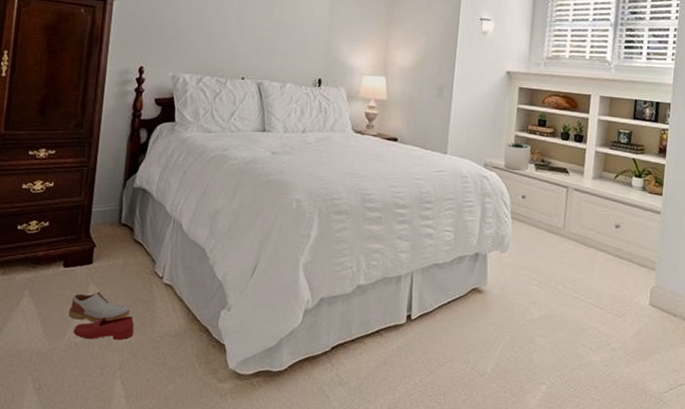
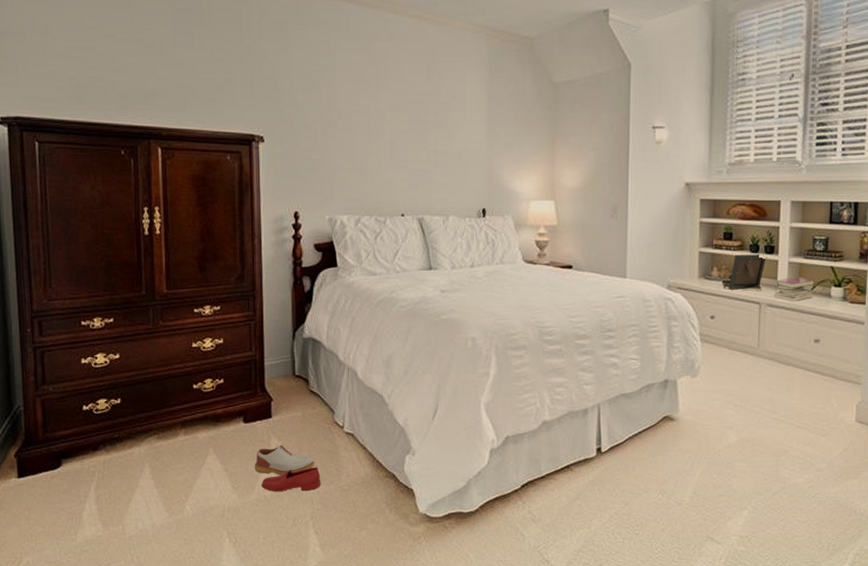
planter: present [503,142,531,171] -> none [688,259,717,290]
picture frame: none [539,140,575,174] -> present [728,254,766,290]
books: none [581,165,618,188] -> present [775,277,814,302]

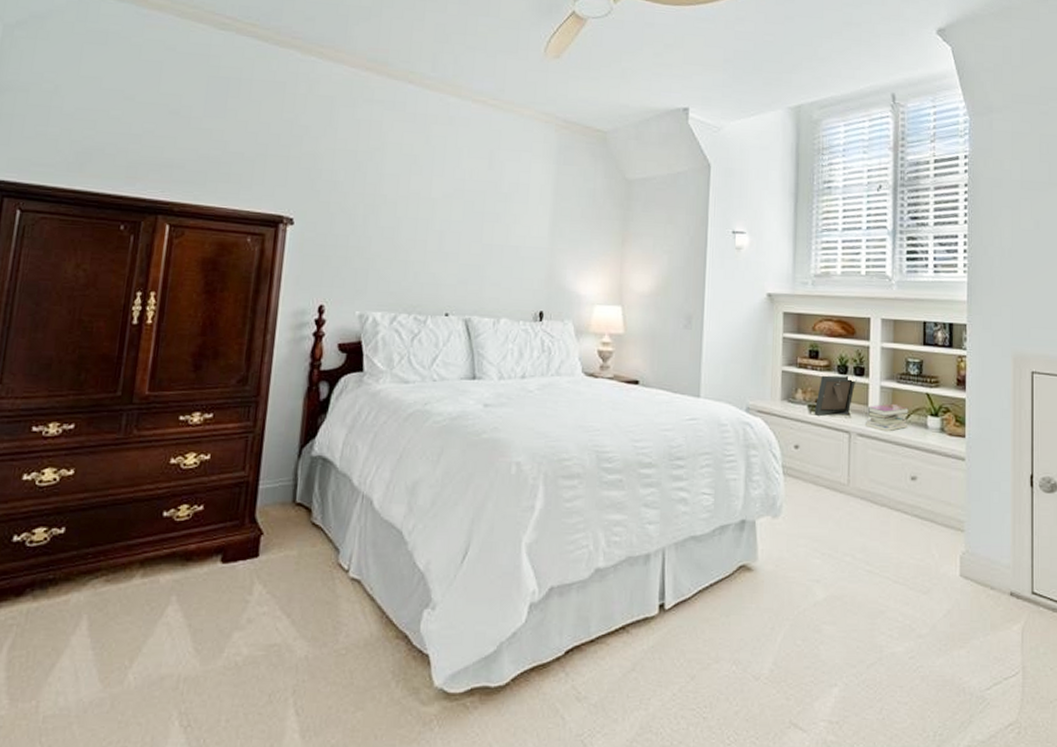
shoe: present [254,445,315,476] -> none [226,592,307,634]
shoe: present [261,467,321,492] -> none [233,623,313,657]

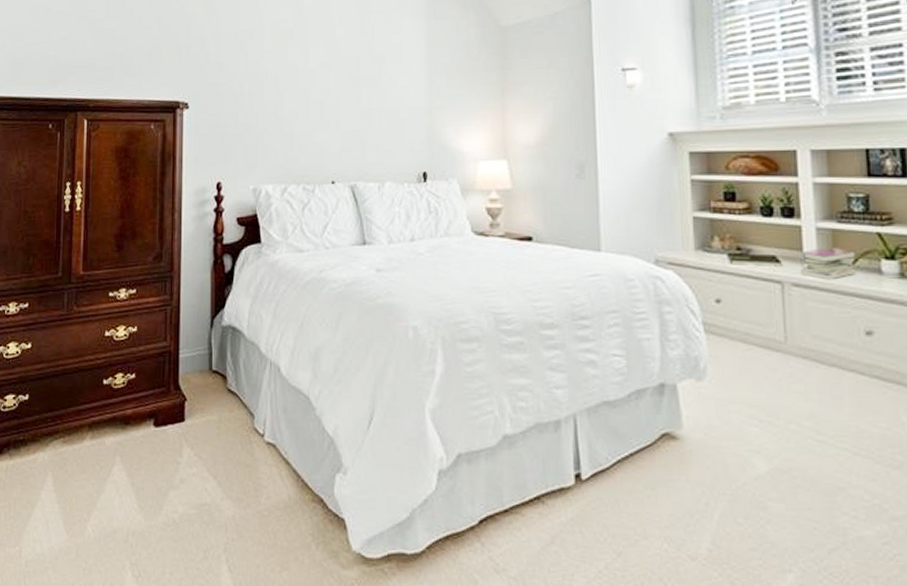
picture frame: present [814,375,855,416] -> none [736,219,784,265]

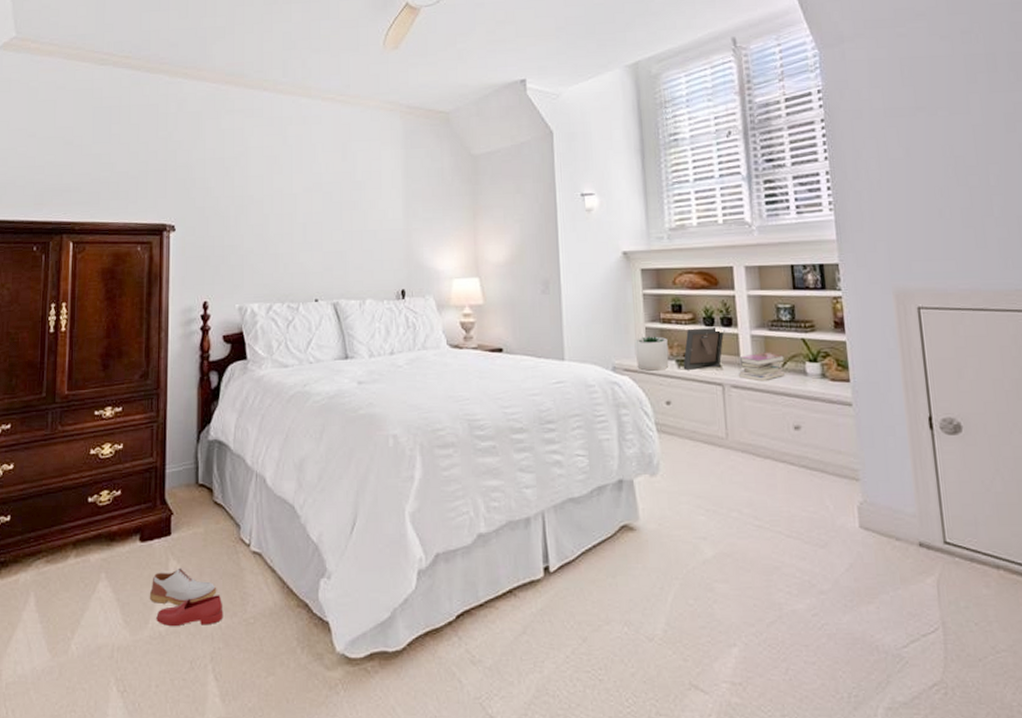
shoe: none [163,455,231,494] -> present [149,567,217,606]
shoe: none [170,484,237,515] -> present [156,595,223,627]
planter: none [680,227,720,265] -> present [634,336,669,371]
picture frame: none [736,219,784,265] -> present [683,328,724,370]

